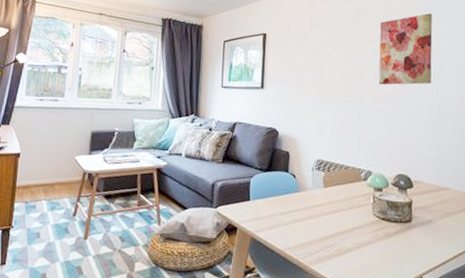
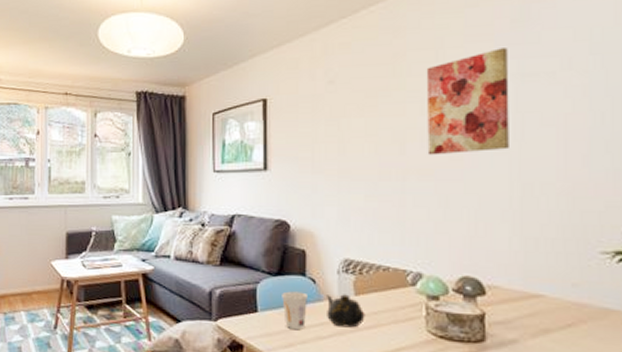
cup: none [269,184,289,215] -> present [282,291,307,330]
teapot: none [302,186,331,213] -> present [325,294,365,328]

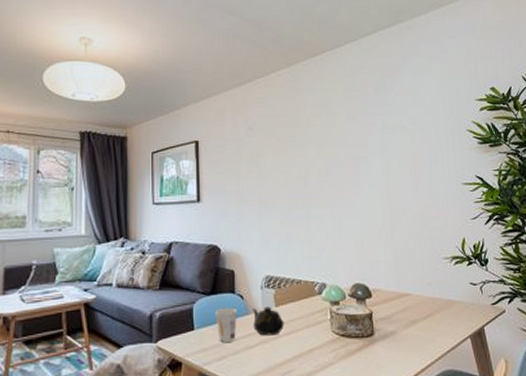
wall art: present [426,48,509,155] -> none [320,108,380,188]

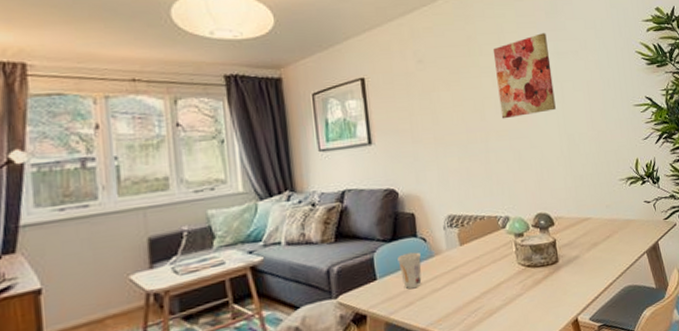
teapot: present [252,306,285,336] -> none [436,246,471,277]
wall art: none [320,108,380,188] -> present [492,33,556,119]

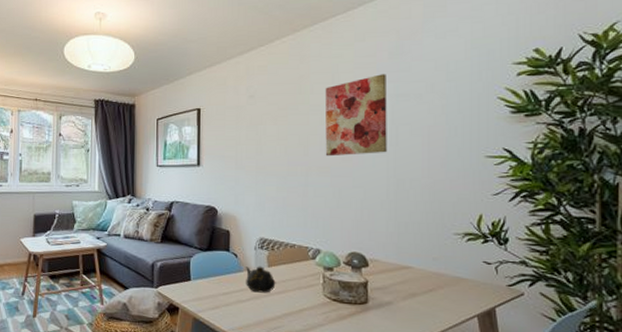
cup: present [397,252,422,289] -> none [210,264,231,295]
teapot: none [436,246,471,277] -> present [245,266,276,293]

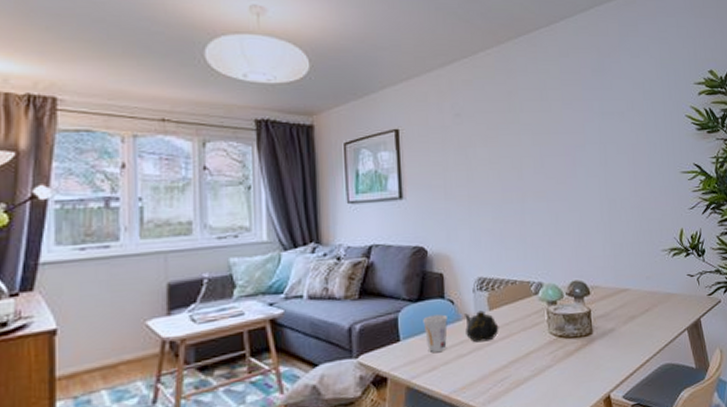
cup: none [210,264,231,295] -> present [423,314,448,353]
wall art: present [325,74,387,157] -> none [534,92,598,180]

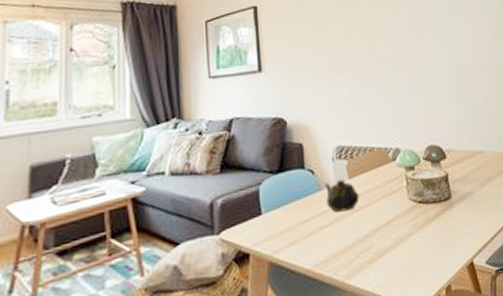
cup: present [423,314,448,353] -> none [284,185,309,225]

